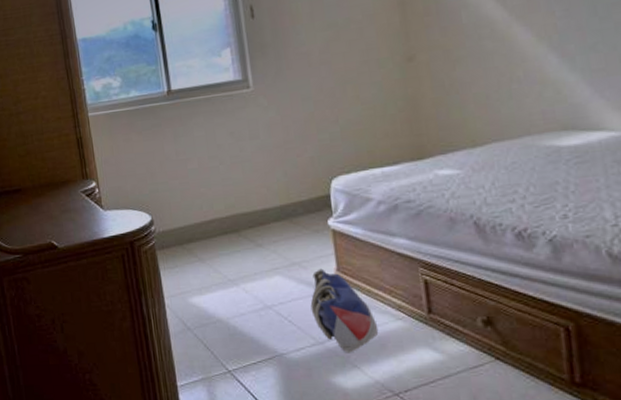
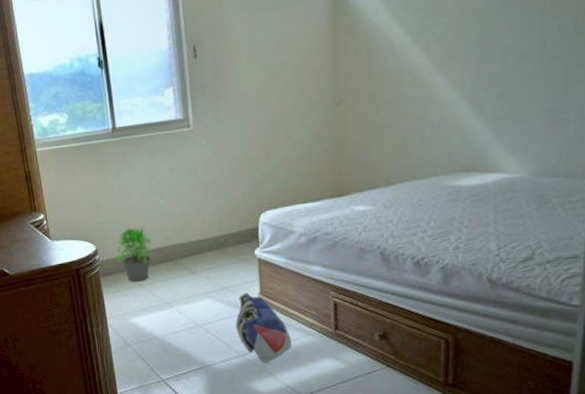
potted plant: none [173,195,214,256] -> present [116,227,153,282]

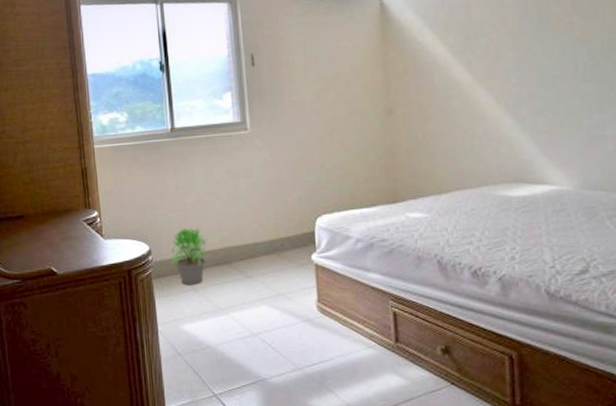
tote bag: present [235,292,292,363] -> none [292,299,352,378]

